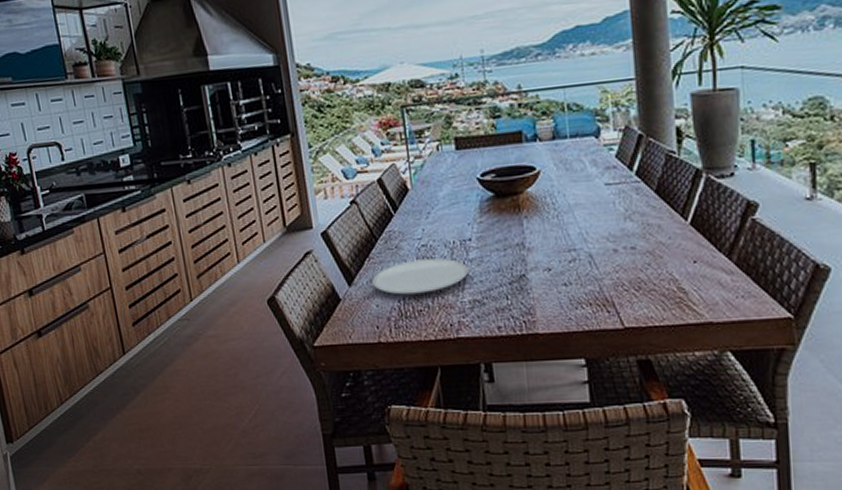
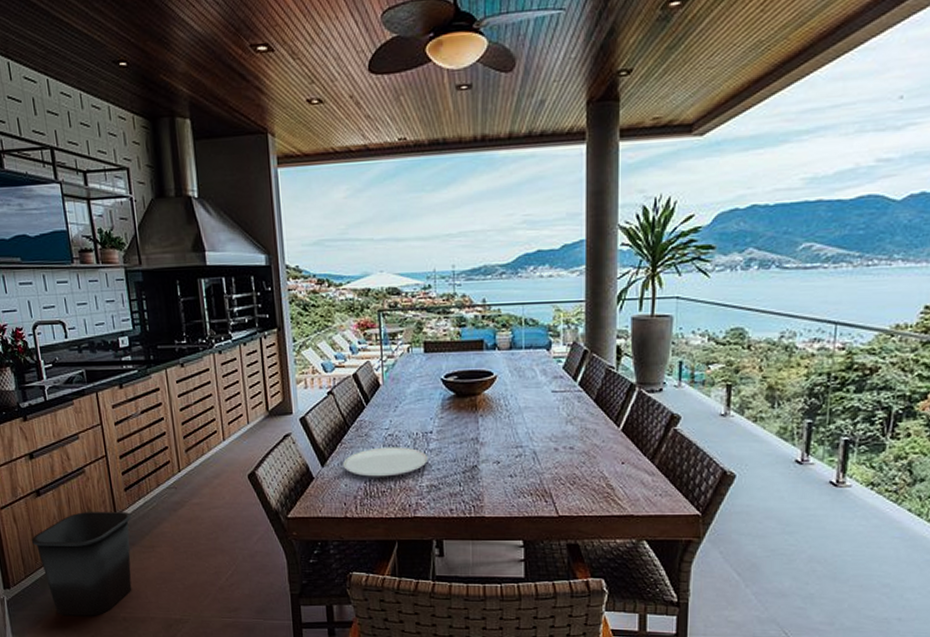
waste bin: none [34,349,146,470] -> present [31,511,132,616]

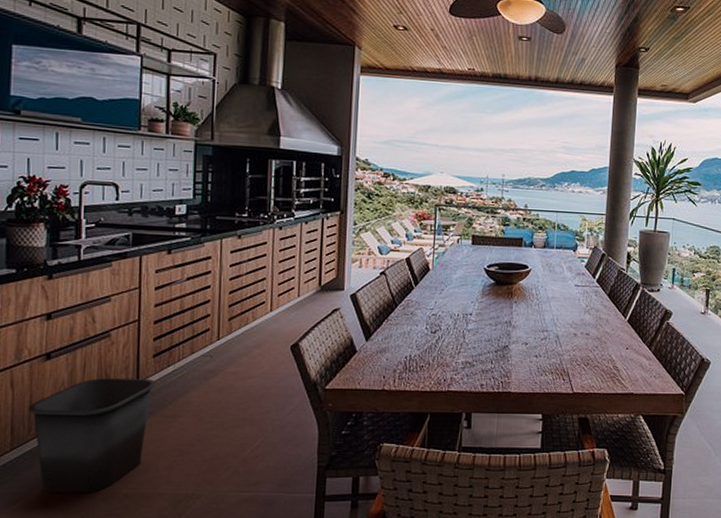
plate: present [343,447,427,477] -> none [387,325,465,353]

